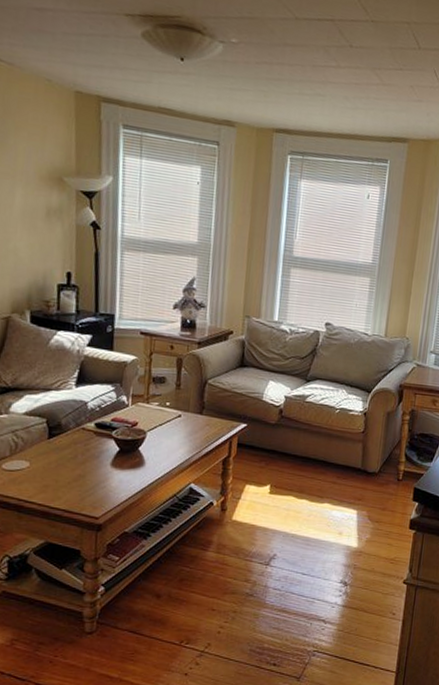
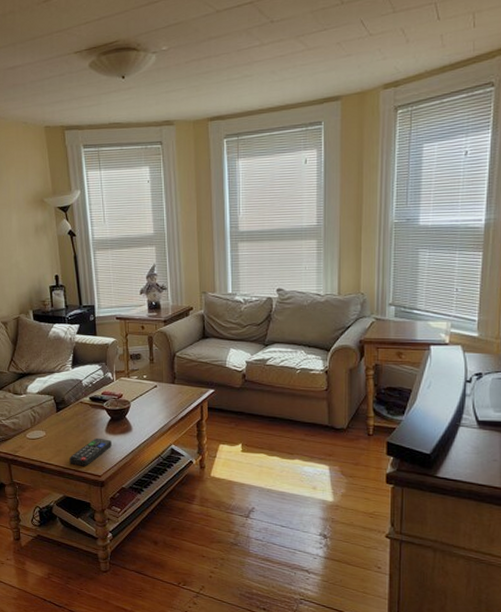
remote control: none [58,472,117,506] -> present [69,437,112,466]

